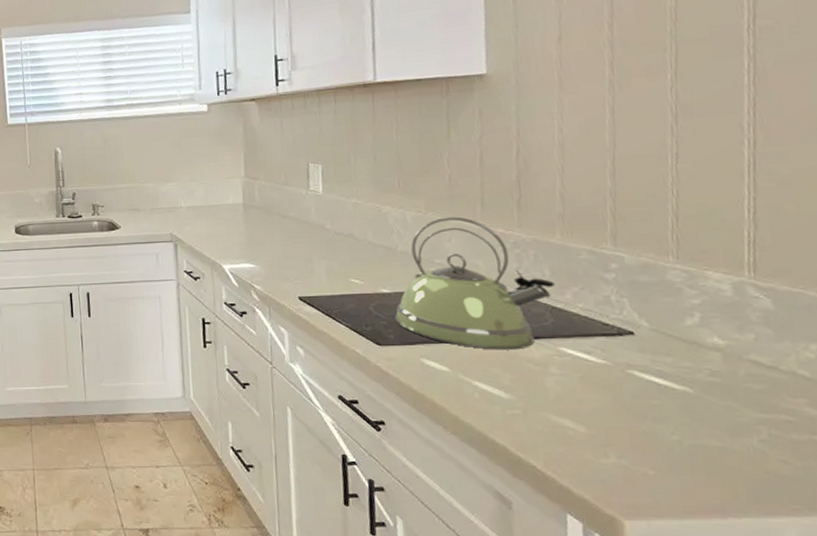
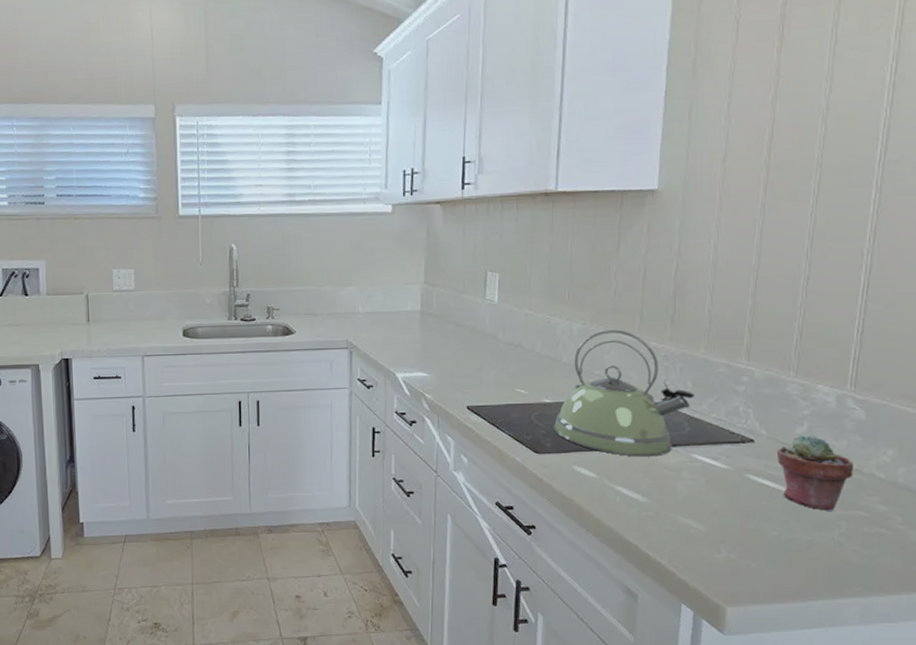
potted succulent: none [663,327,768,415] -> present [776,435,854,512]

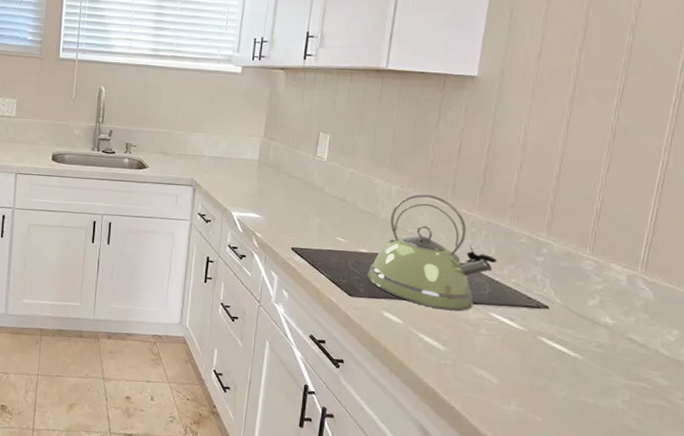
potted succulent: present [776,435,854,512] -> none [568,307,641,381]

